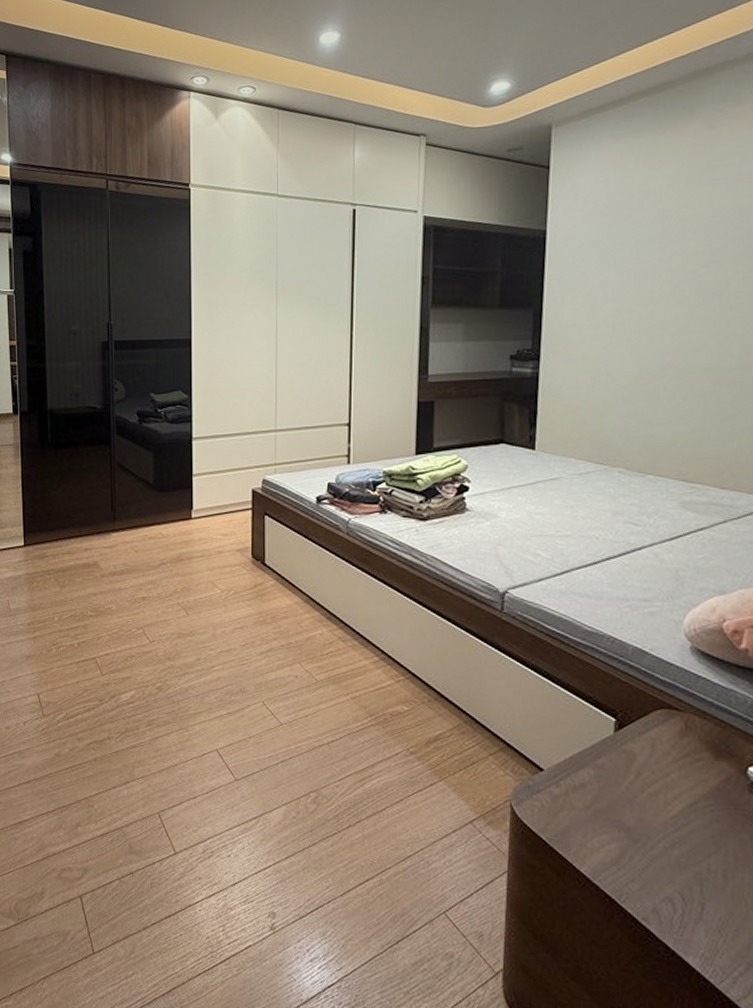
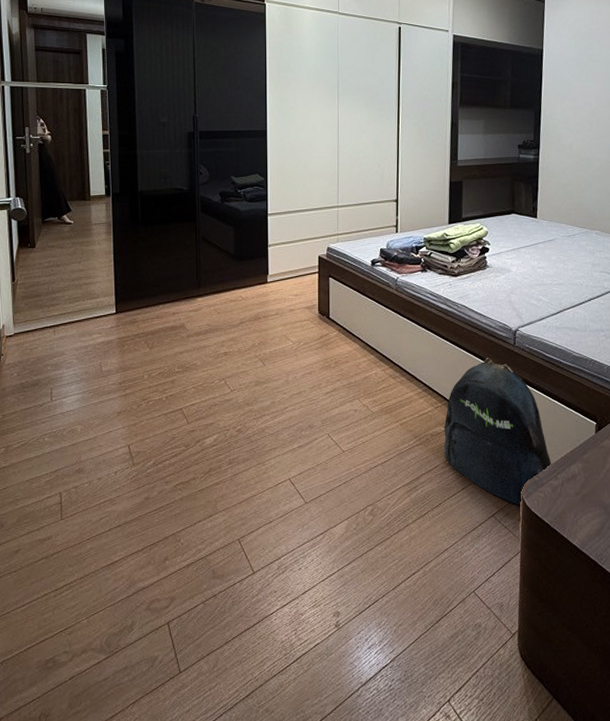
backpack: none [407,625,552,816] -> present [444,358,552,507]

